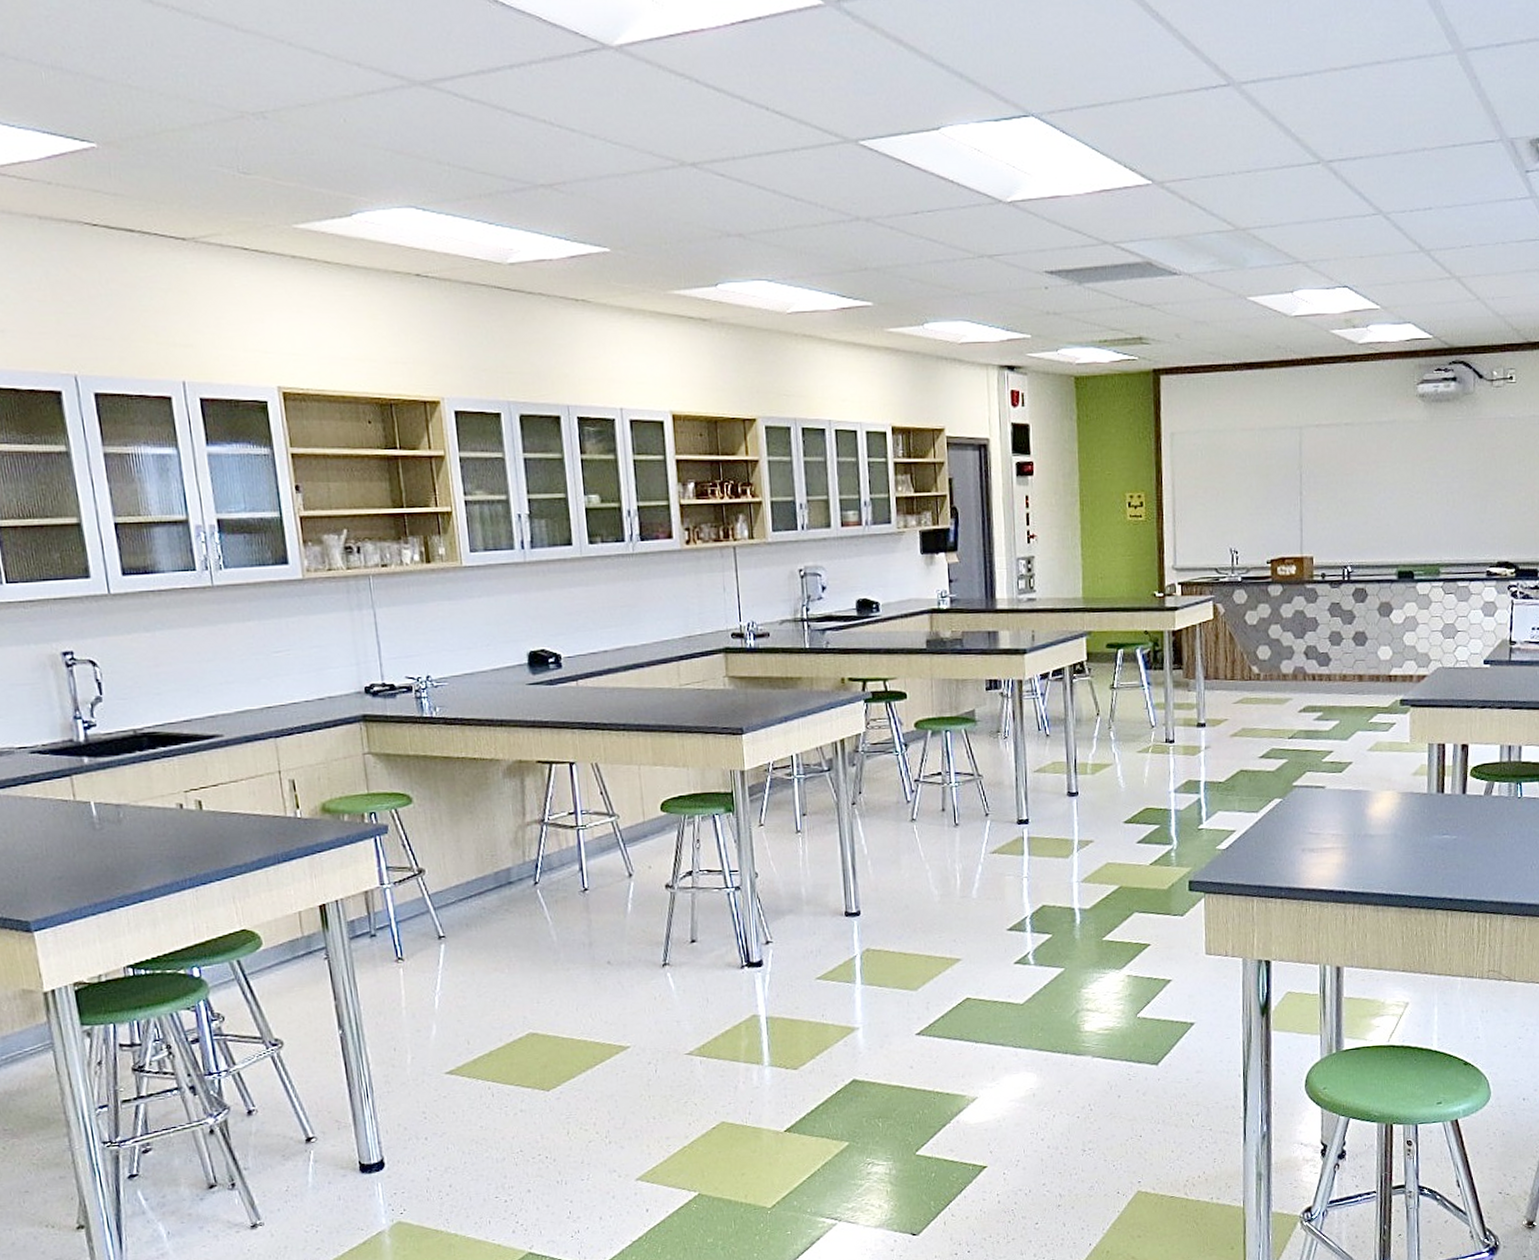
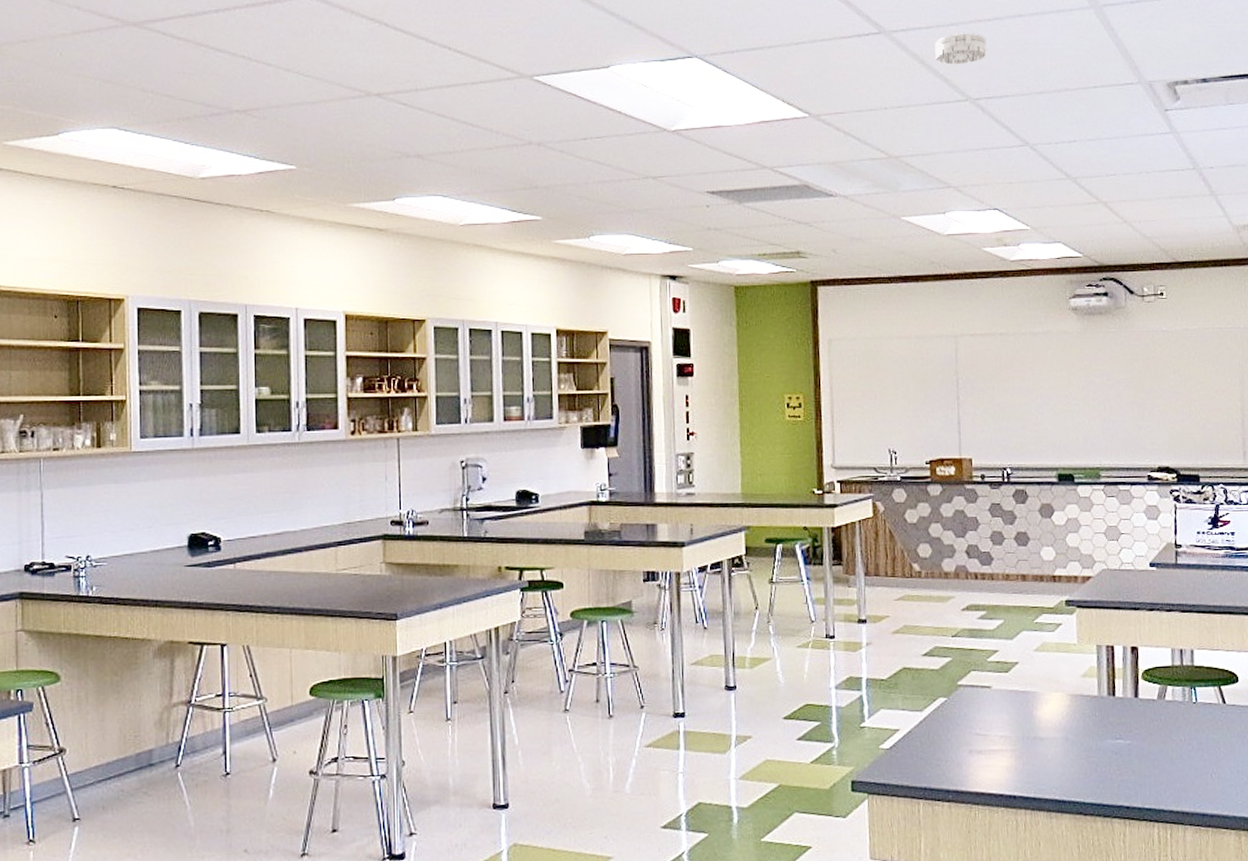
smoke detector: none [1287,84,1342,122] -> present [935,33,987,65]

